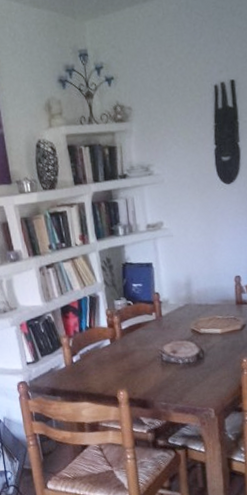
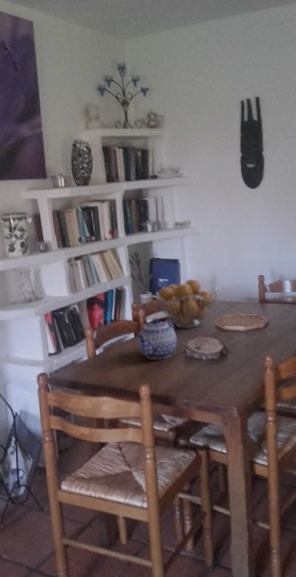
teapot: none [112,323,154,365] -> present [137,317,178,360]
fruit basket: none [130,282,193,334] -> present [156,278,218,329]

